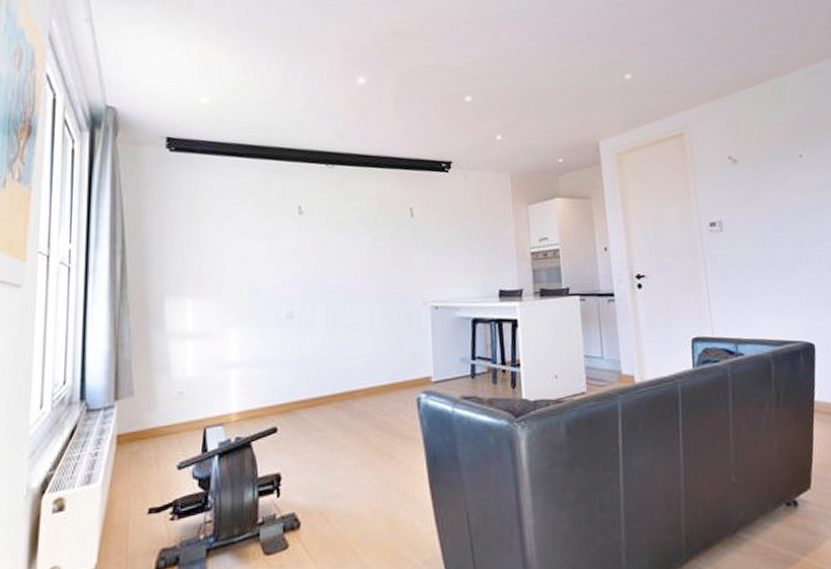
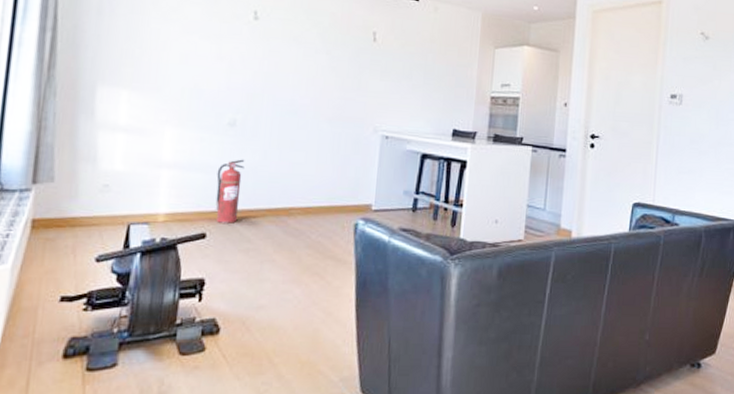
fire extinguisher: none [281,349,306,415] -> present [215,159,245,223]

